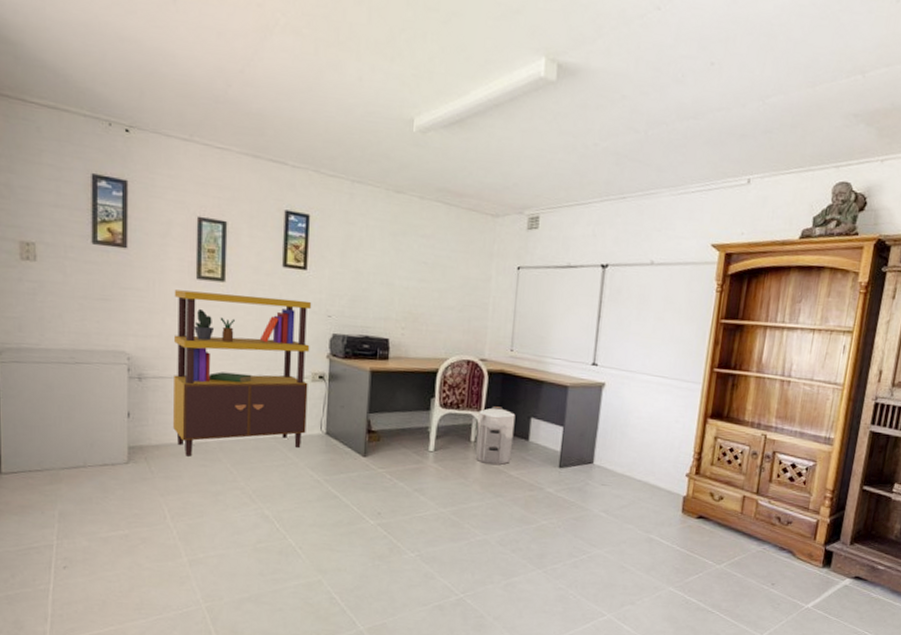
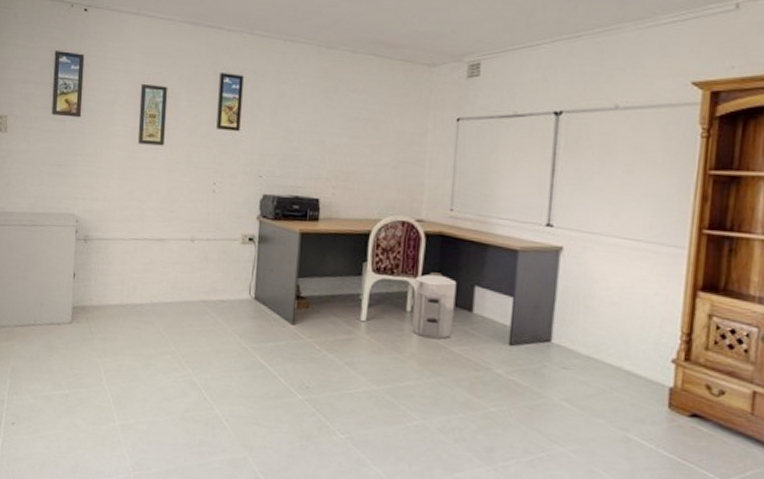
bookcase: present [173,290,312,457] -> none [112,154,244,318]

